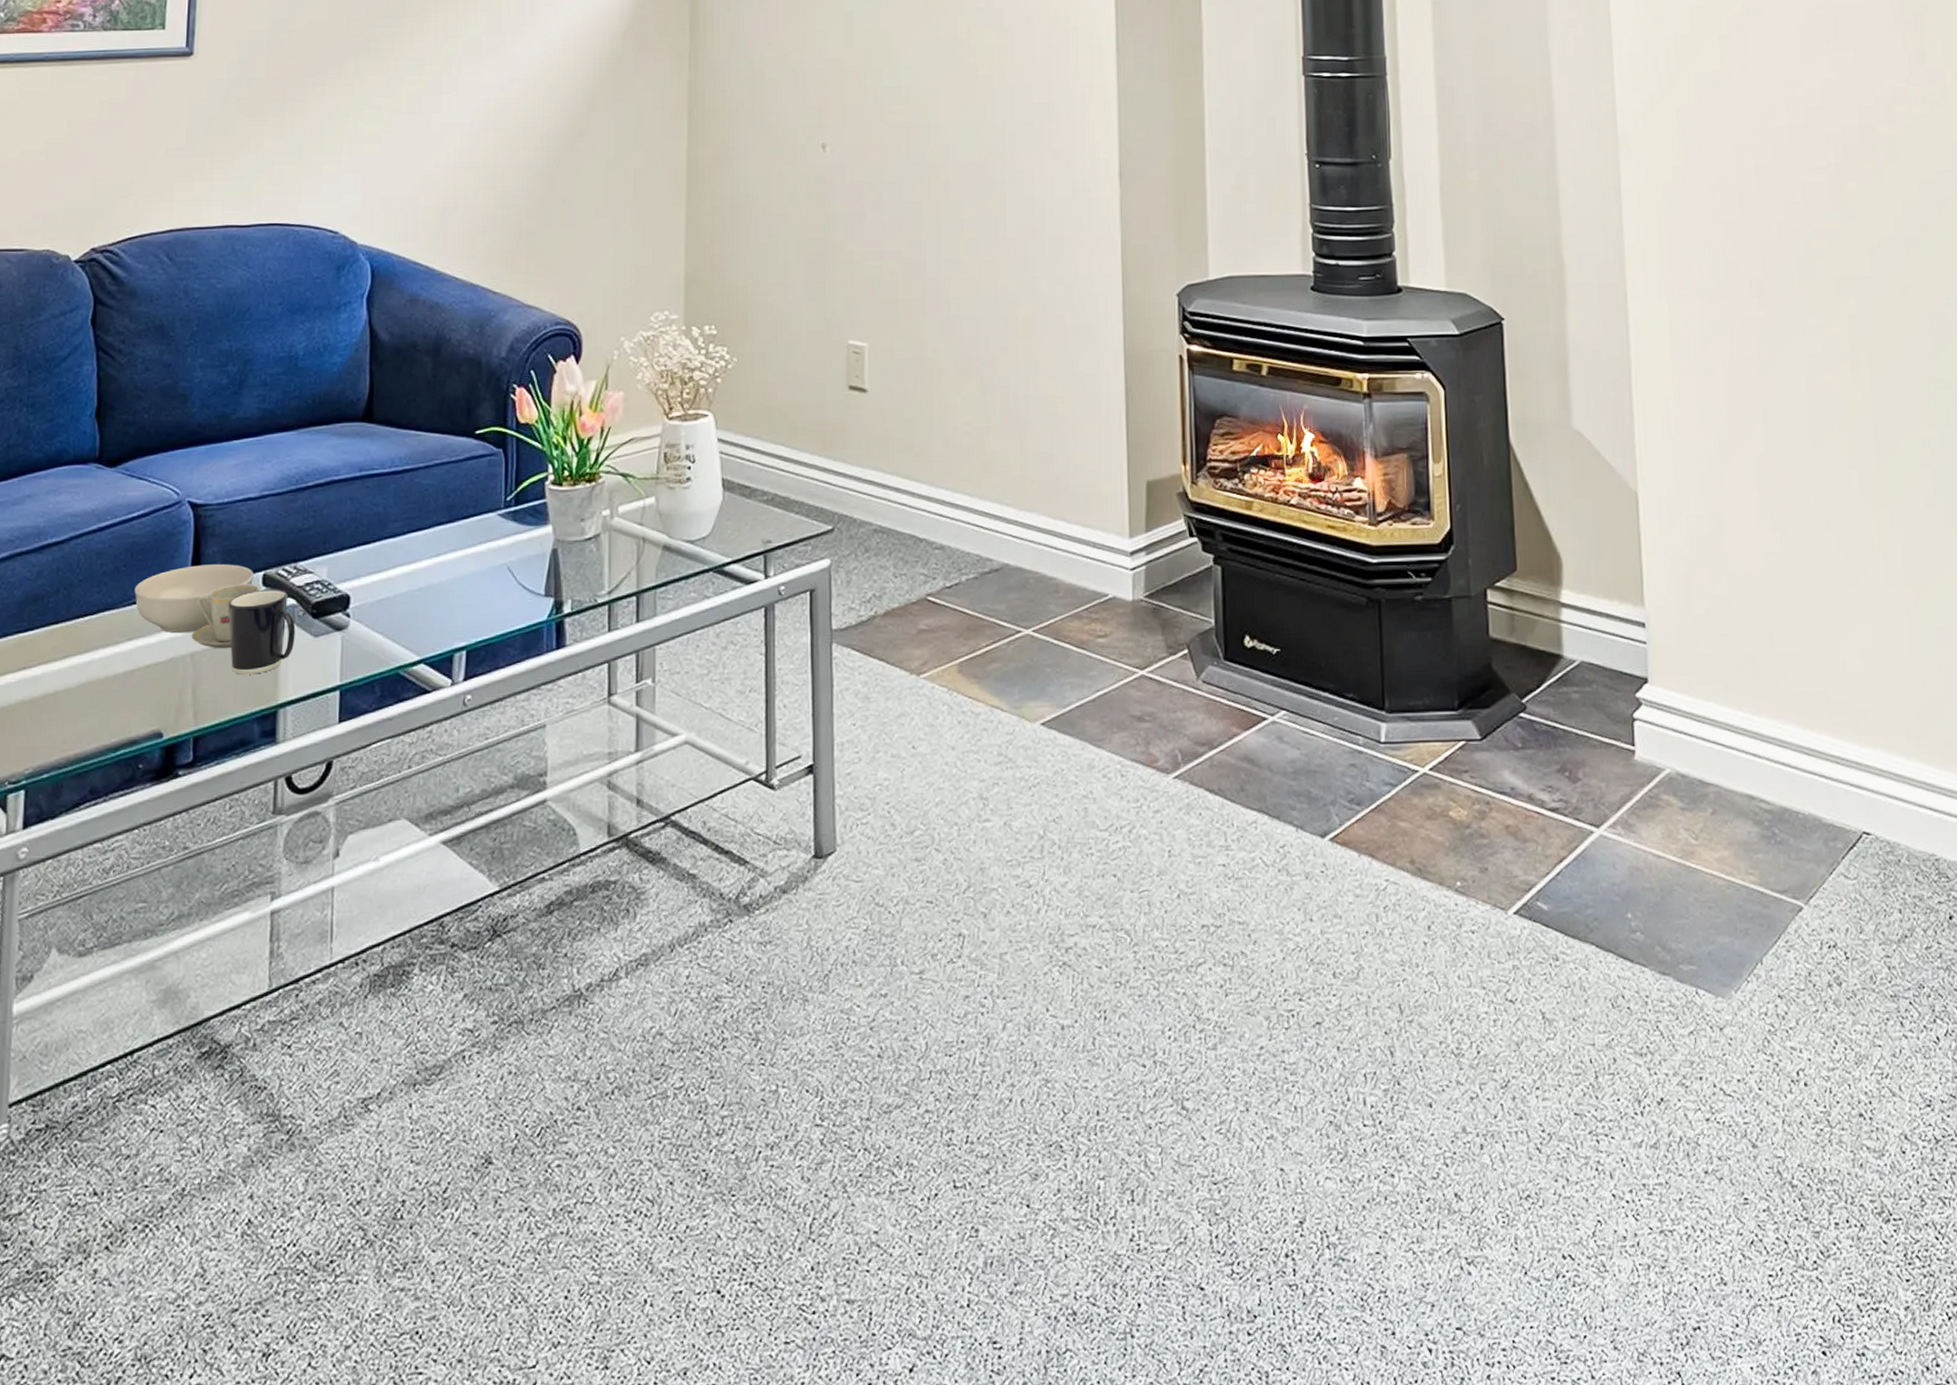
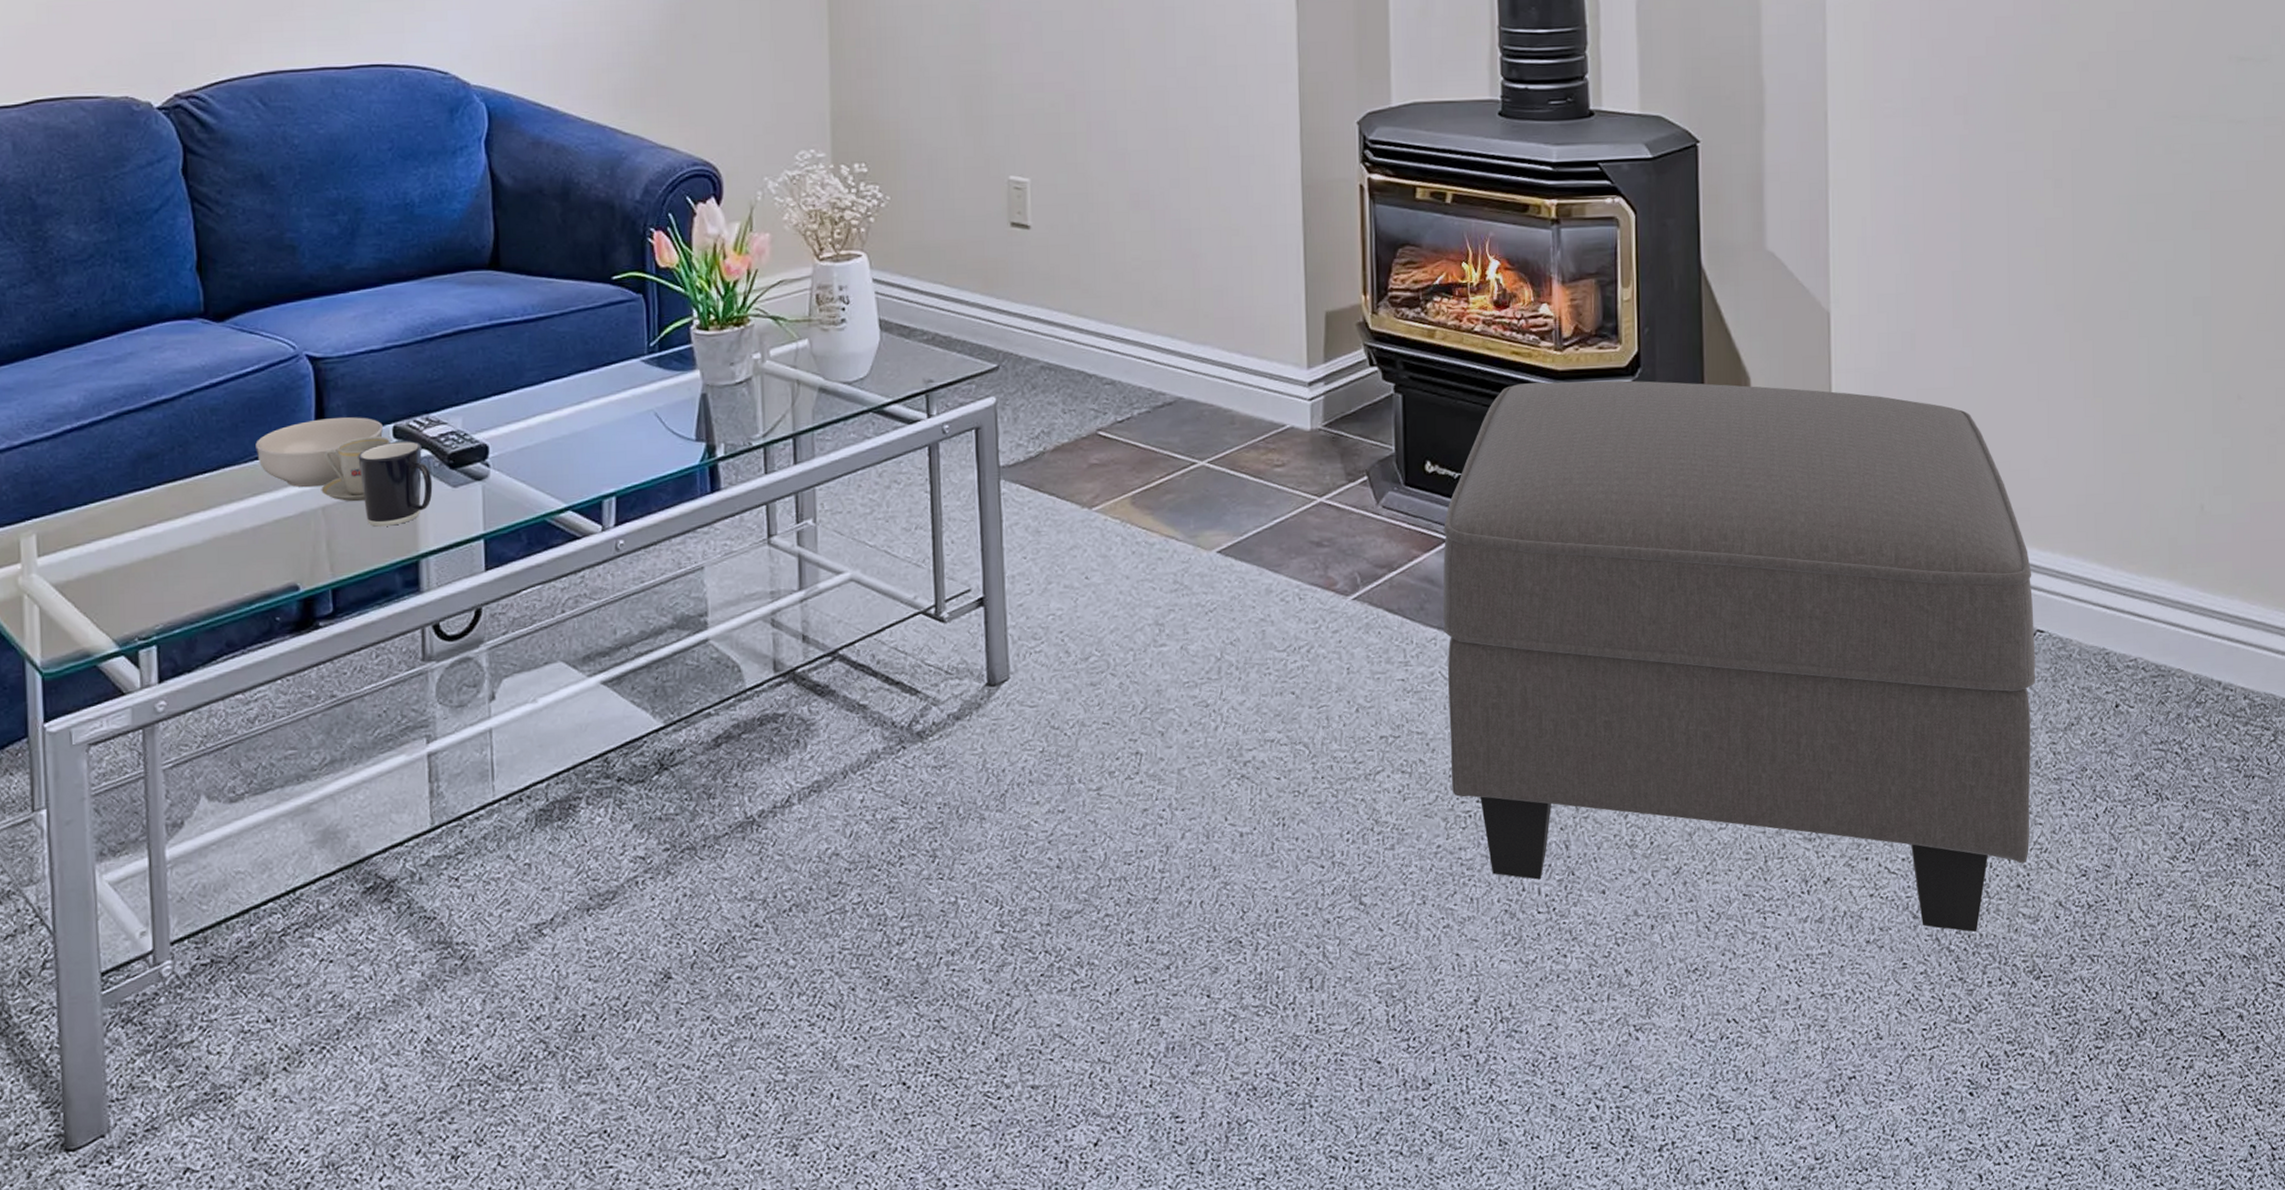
ottoman: none [1262,557,1870,1165] -> present [1442,380,2036,932]

